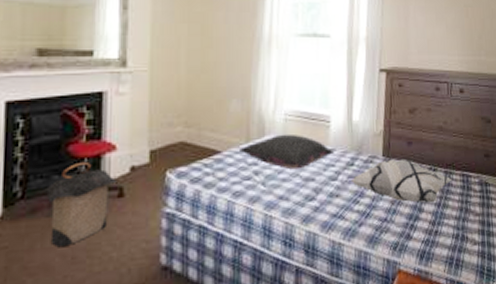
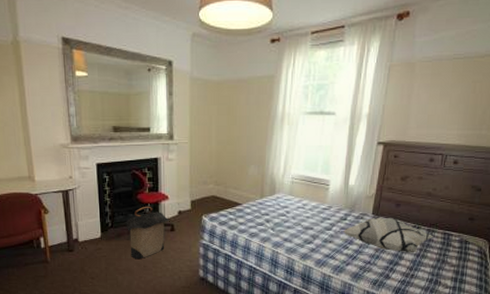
pillow: present [238,134,333,170] -> none [254,193,330,220]

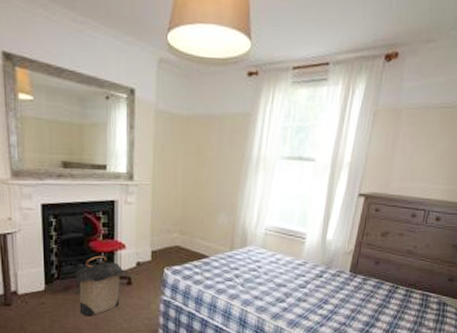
decorative pillow: present [342,217,434,253] -> none [317,275,412,315]

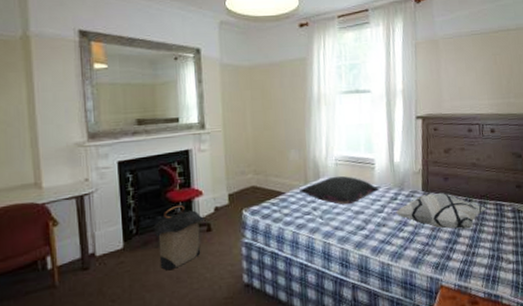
pillow: none [223,246,305,276] -> present [299,176,379,205]
decorative pillow: none [317,275,412,315] -> present [395,193,487,229]

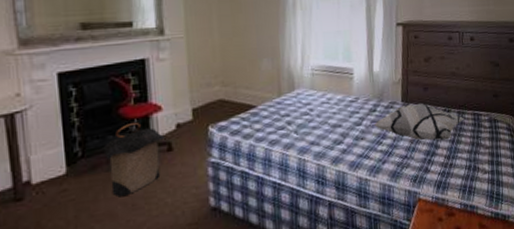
pillow: present [299,176,379,205] -> none [271,87,357,119]

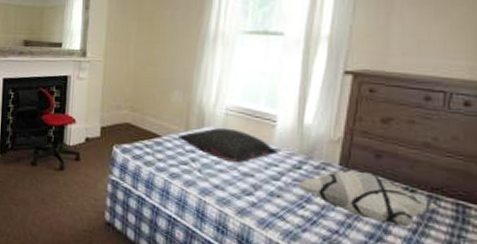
laundry hamper: present [101,122,166,196] -> none [25,128,76,190]
pillow: none [271,87,357,119] -> present [177,127,278,163]

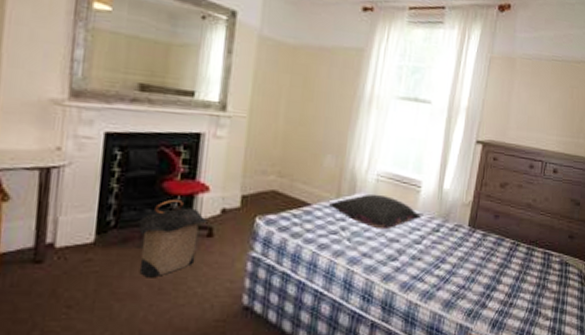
laundry hamper: none [25,128,76,190] -> present [137,199,208,277]
decorative pillow: present [295,169,439,228] -> none [434,230,534,276]

